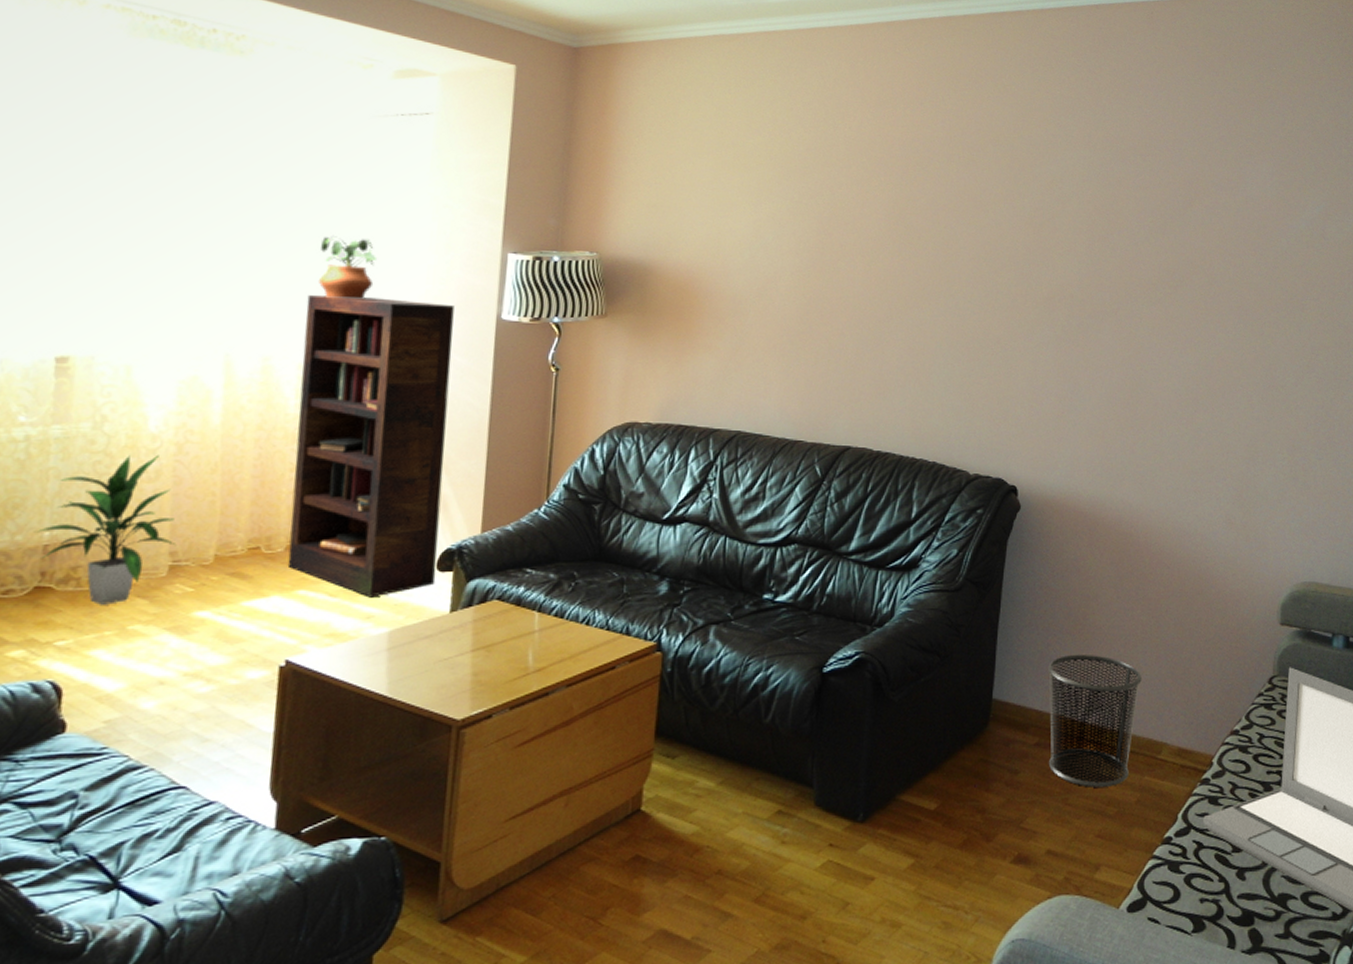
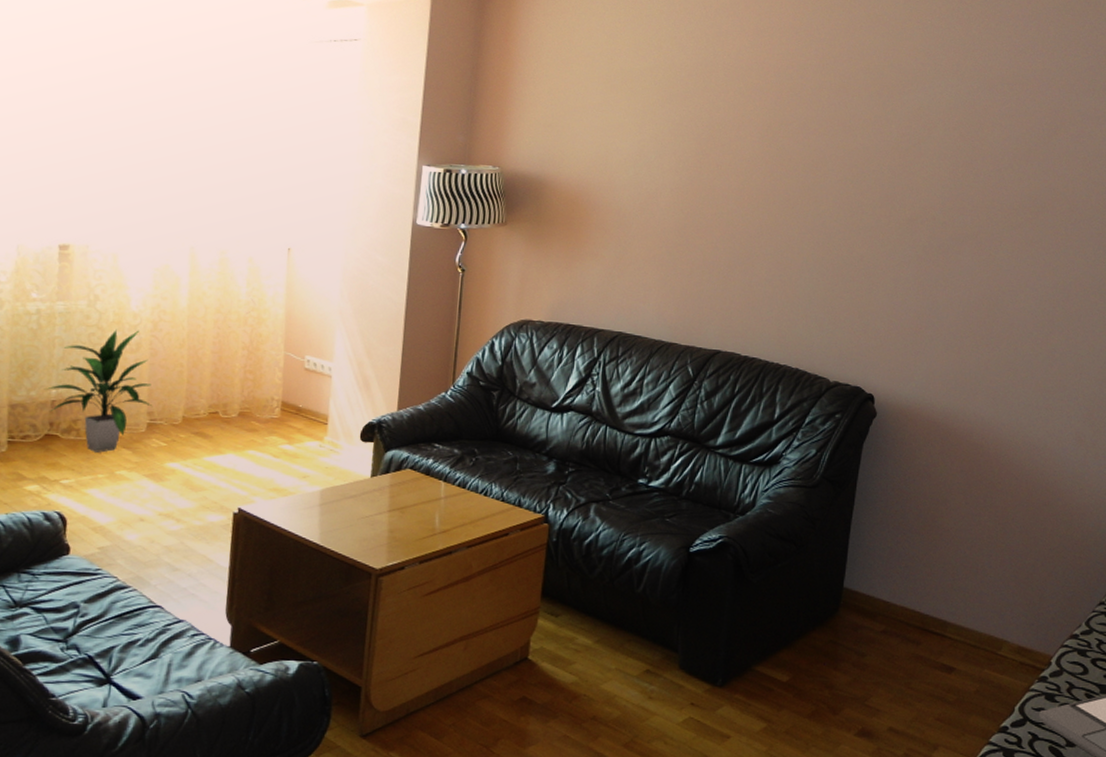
bookcase: present [287,295,454,598] -> none [240,198,377,460]
potted plant: present [319,234,376,300] -> none [266,146,313,204]
waste bin: present [1048,654,1142,788] -> none [894,552,986,676]

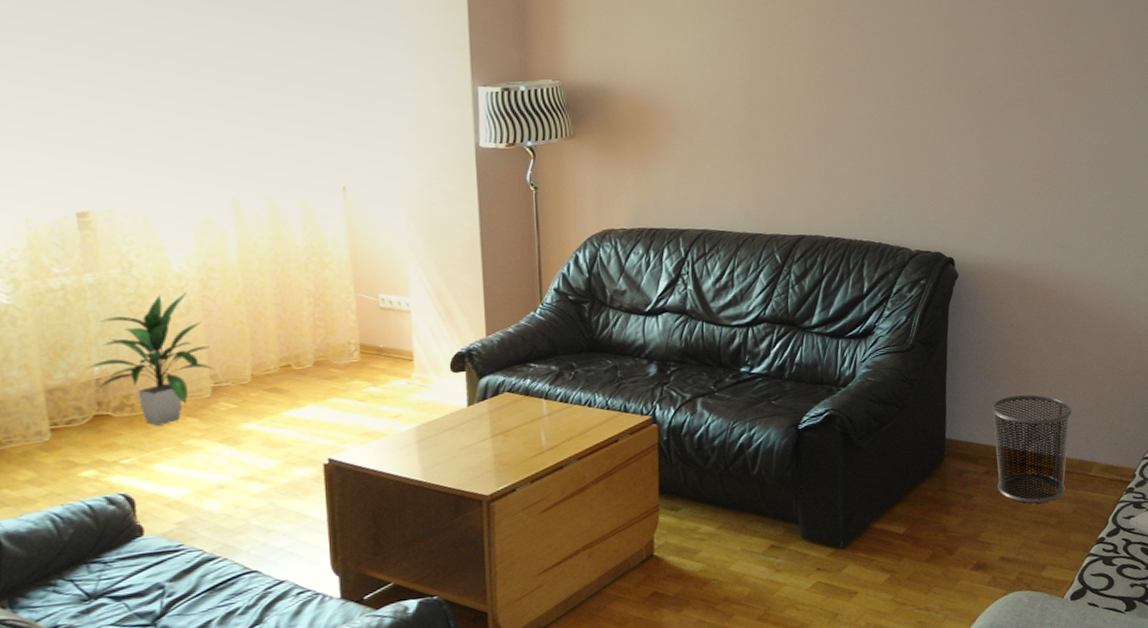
waste bin: none [894,552,986,676] -> present [991,394,1072,504]

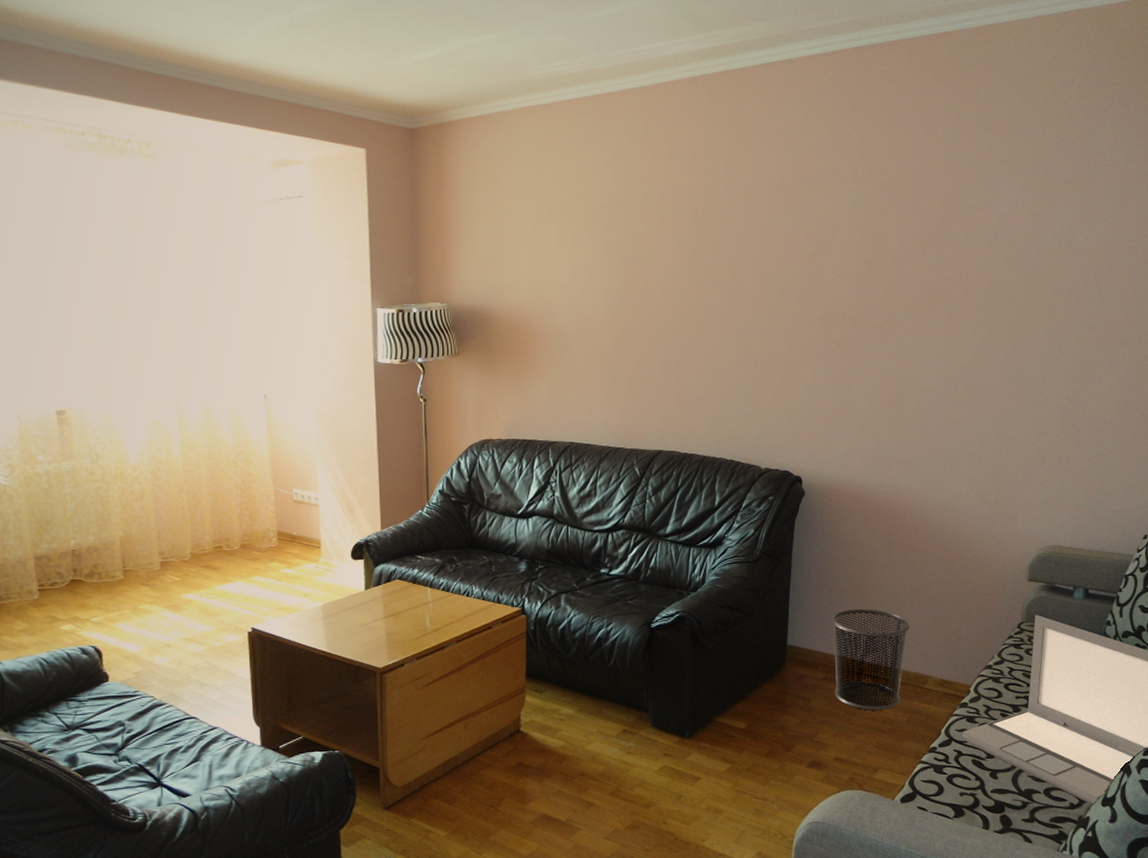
indoor plant: present [84,292,216,426] -> none [63,480,163,592]

